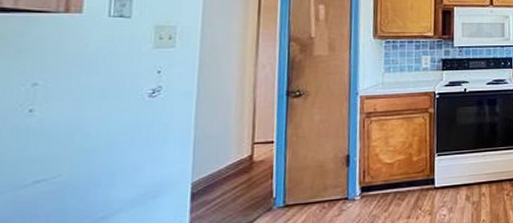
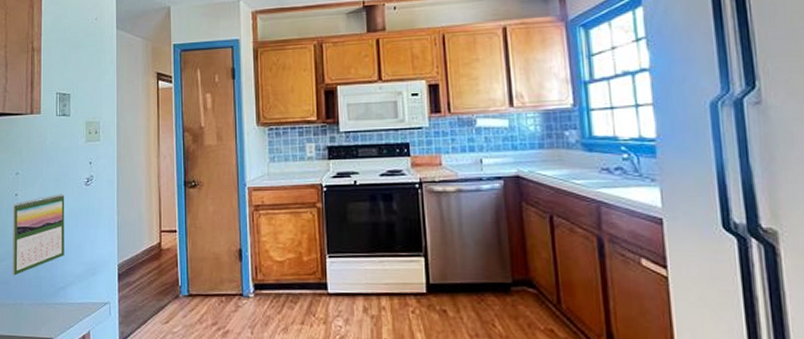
calendar: none [16,108,116,212] -> present [12,194,65,276]

